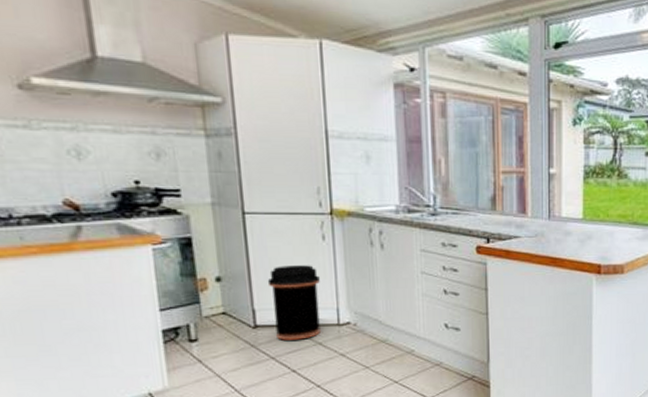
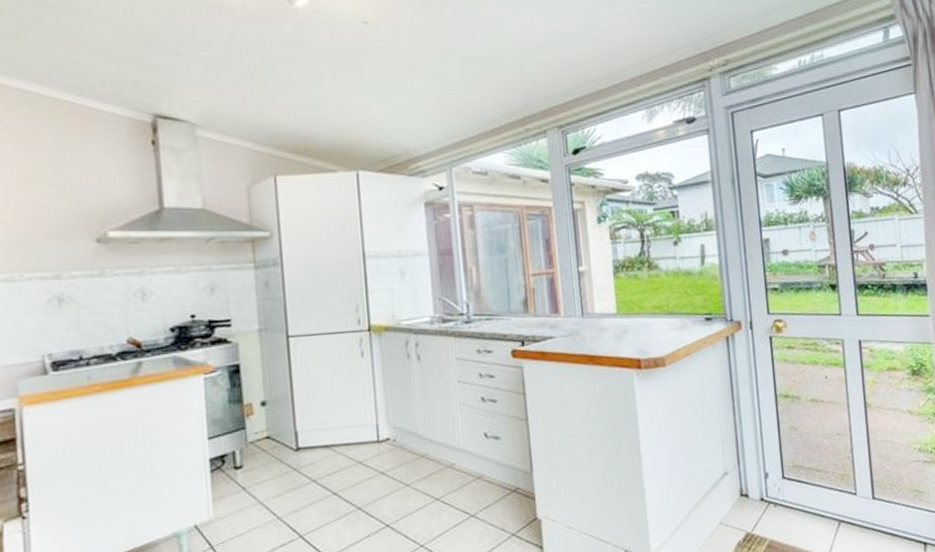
trash can: present [267,265,320,340] -> none [309,382,361,462]

